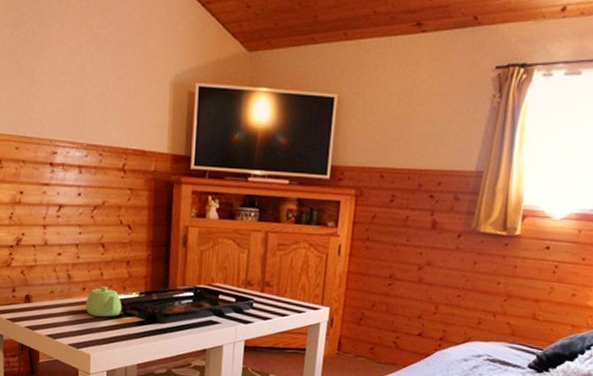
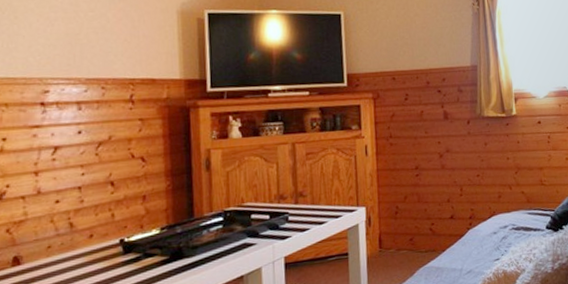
teapot: present [85,286,122,317] -> none [94,228,141,265]

